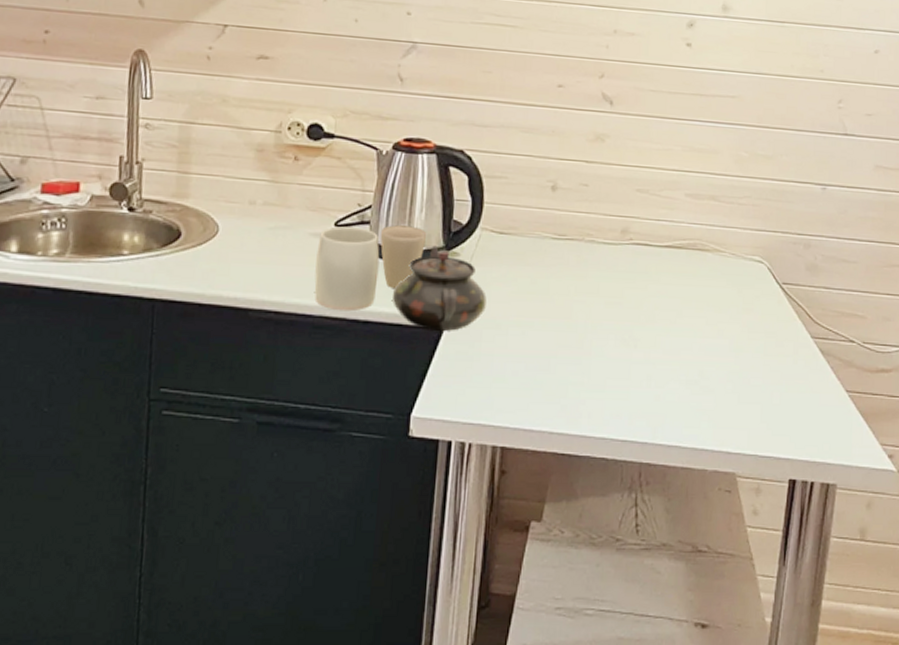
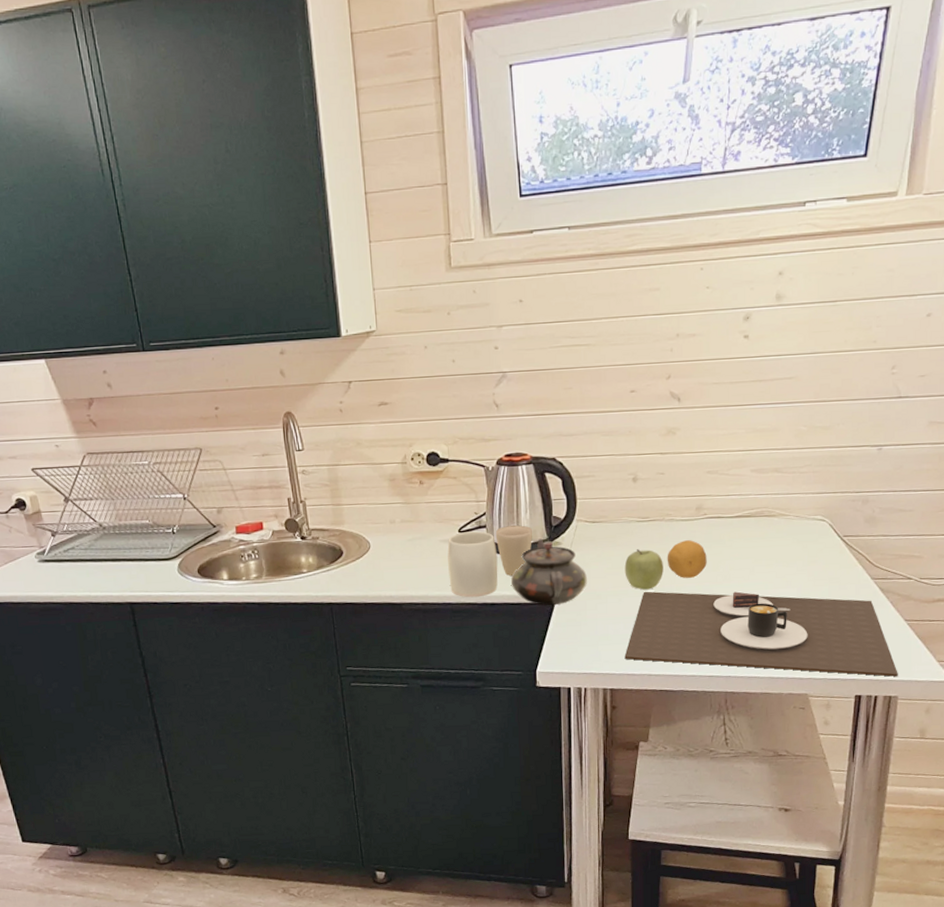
place setting: none [522,325,837,460] -> present [624,591,898,677]
fruit: none [532,272,579,324] -> present [624,549,663,590]
fruit: none [583,268,630,314] -> present [667,540,707,578]

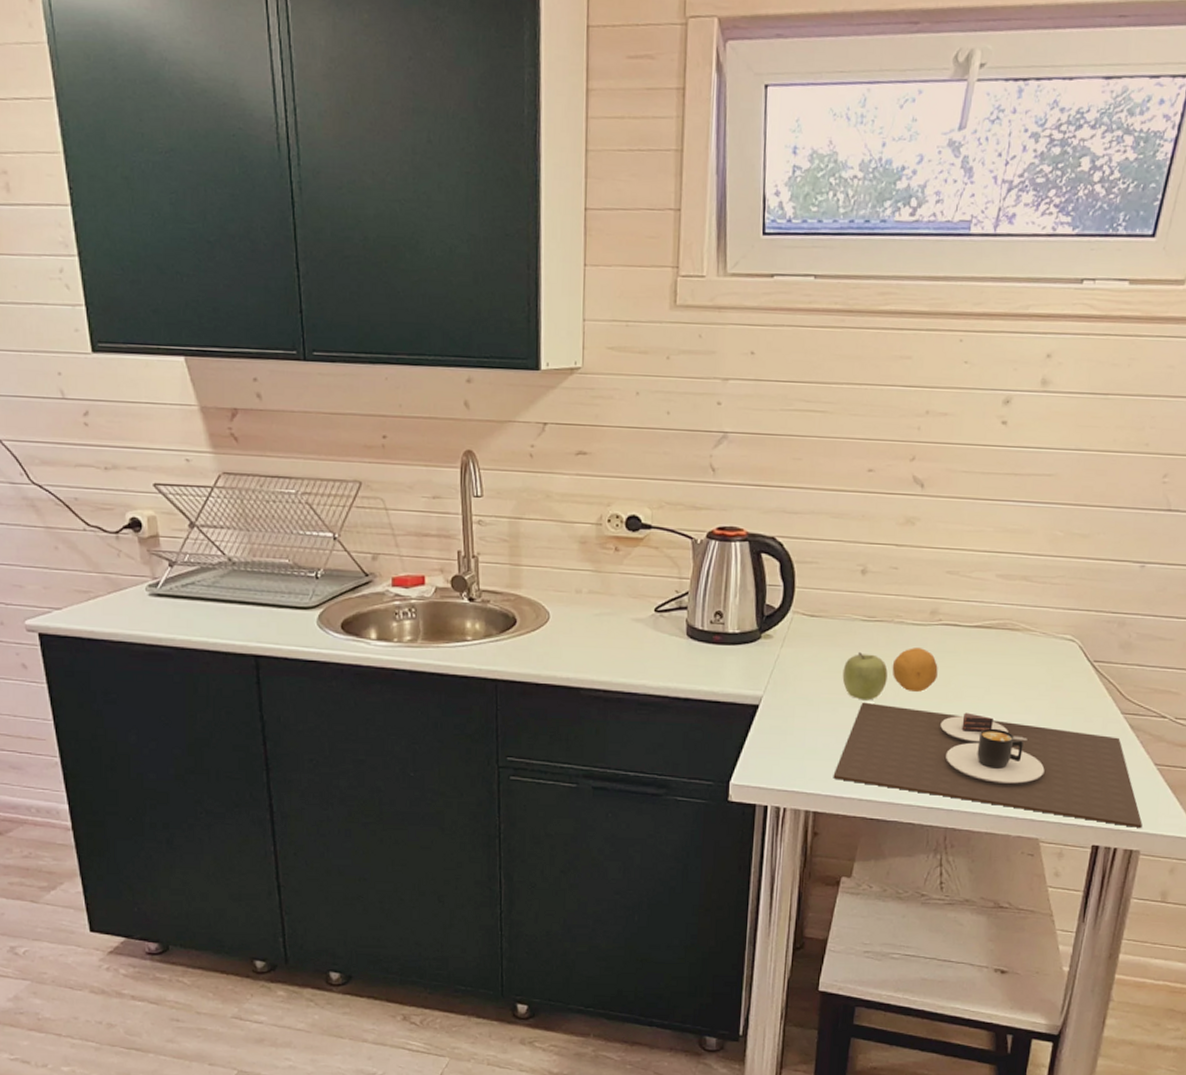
mug: present [447,531,498,598] -> none [638,612,698,690]
cup: present [495,525,533,577] -> none [697,610,741,670]
teapot: present [511,538,587,605] -> none [710,628,799,707]

